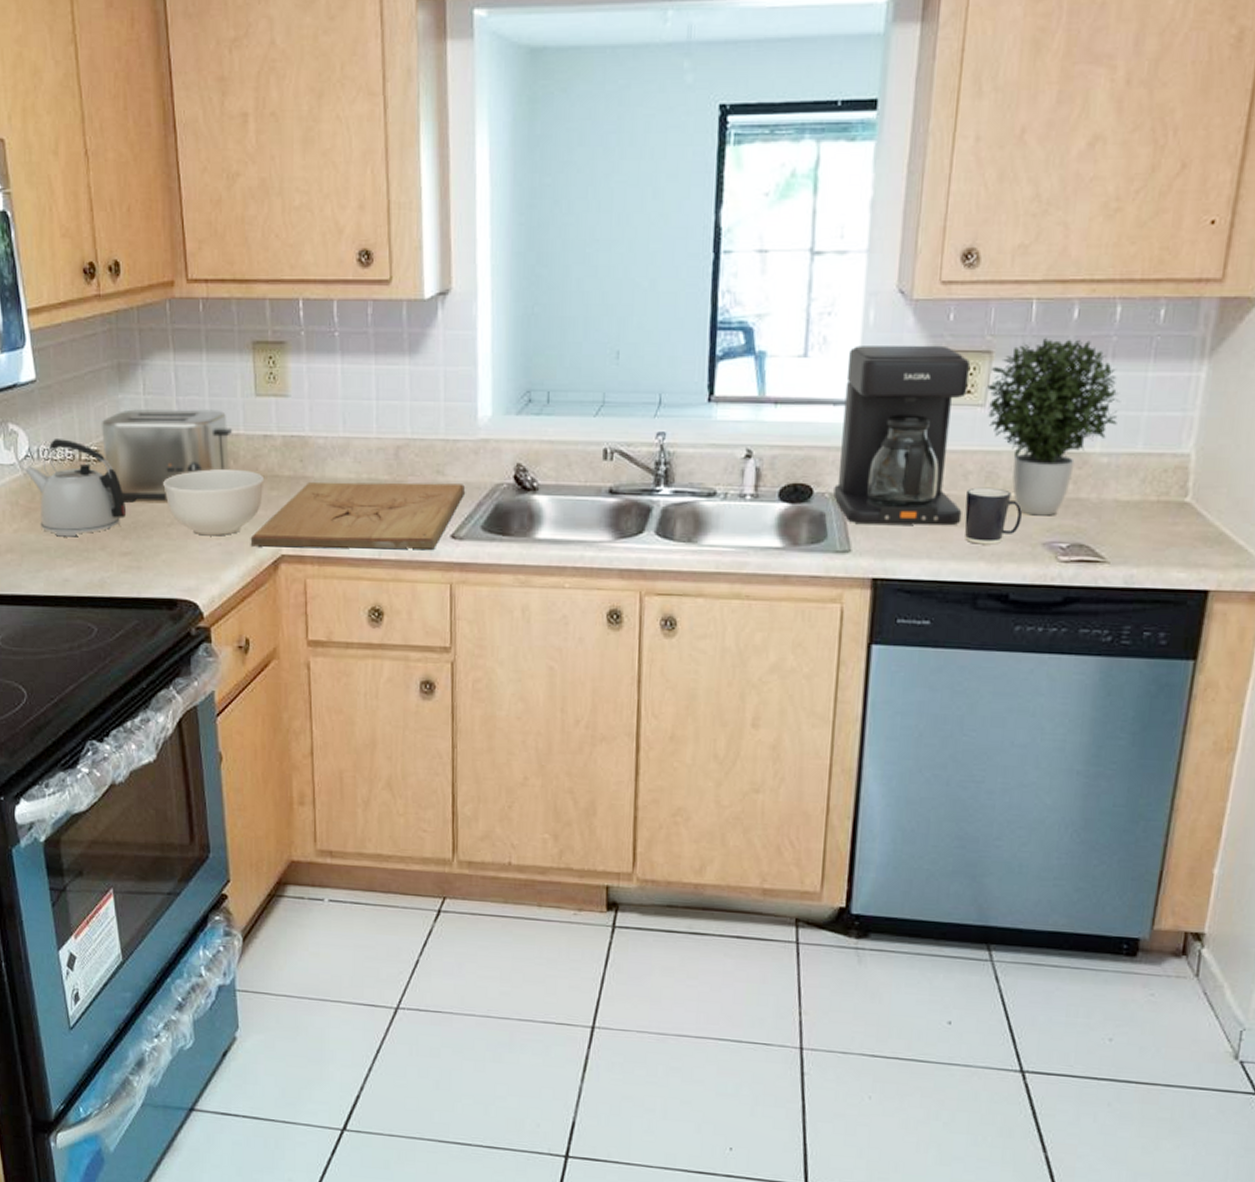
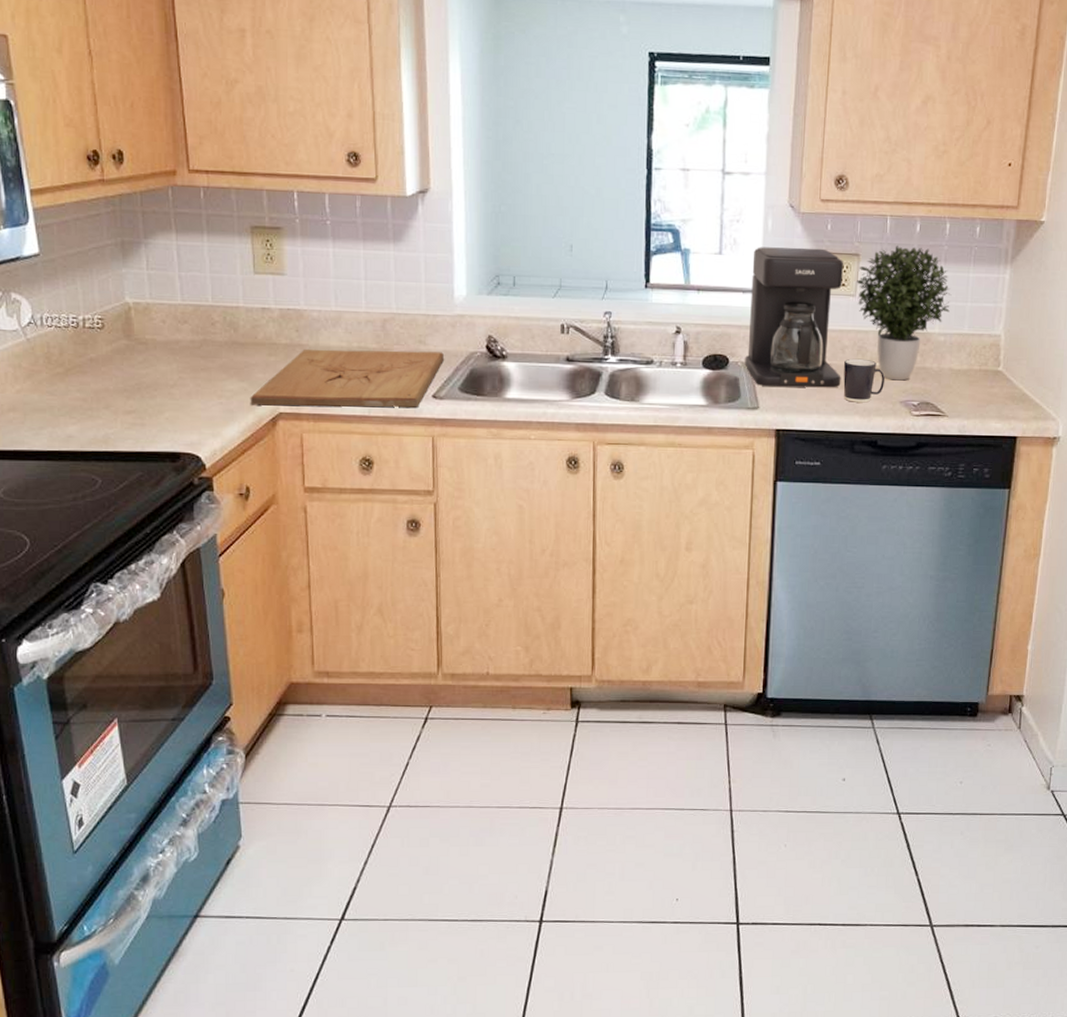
kettle: present [23,439,127,537] -> none [26,308,131,397]
toaster: present [101,409,233,502] -> none [105,283,233,366]
bowl: present [163,468,265,536] -> none [166,337,263,396]

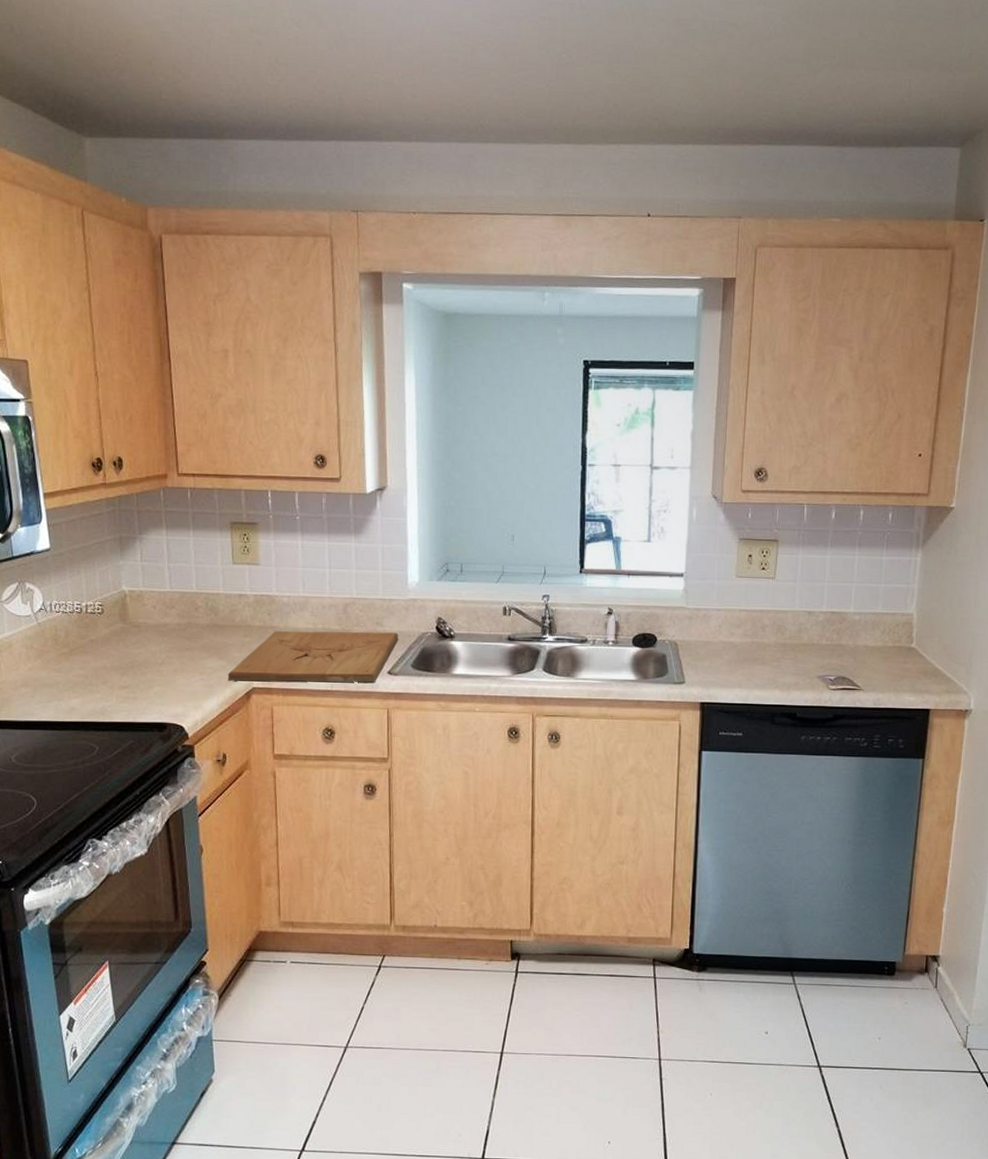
coffee maker: present [745,247,844,388] -> none [671,534,764,664]
mug: present [843,358,886,403] -> none [764,636,804,678]
potted plant: present [857,246,952,381] -> none [776,532,866,657]

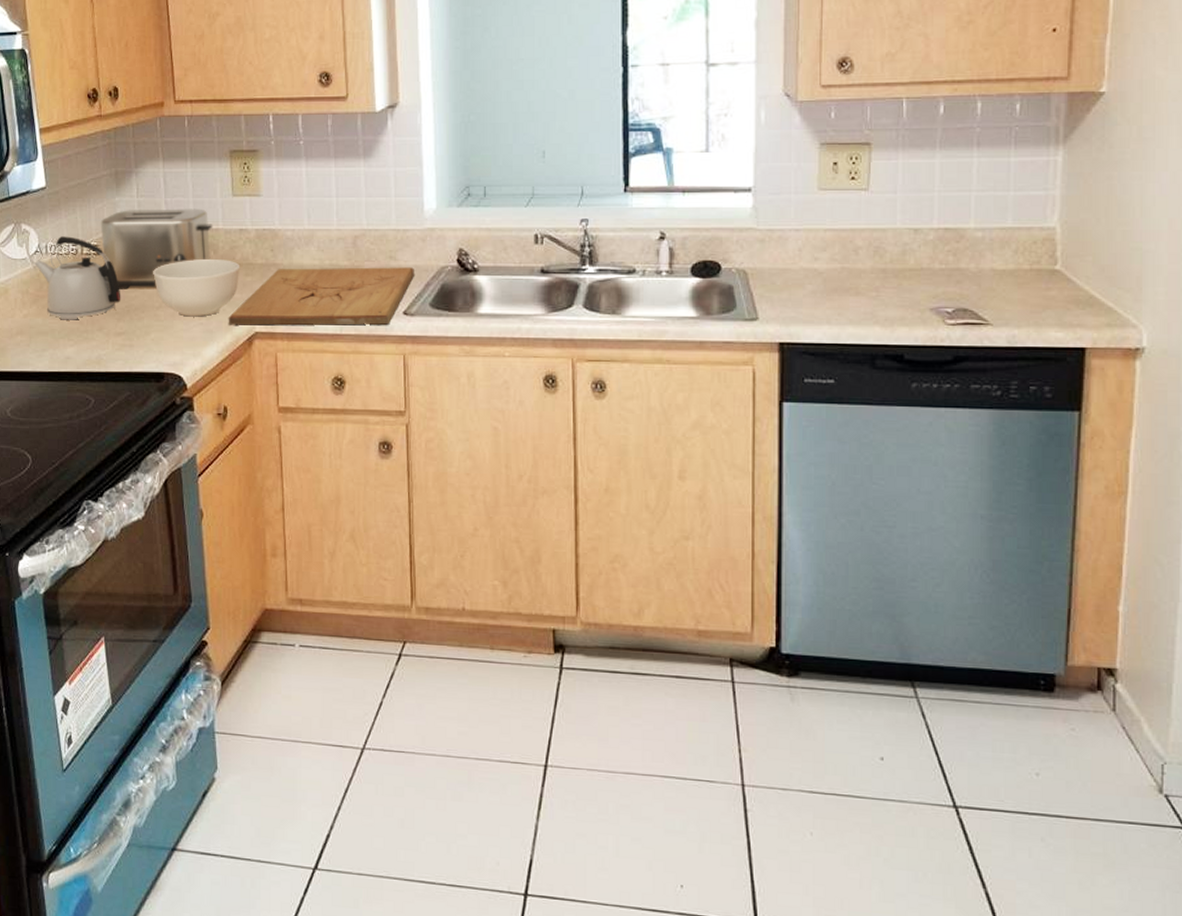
kettle: none [38,595,125,674] -> present [33,236,121,320]
toaster: none [104,573,214,646] -> present [100,208,213,288]
bowl: none [156,620,240,673] -> present [153,258,240,317]

